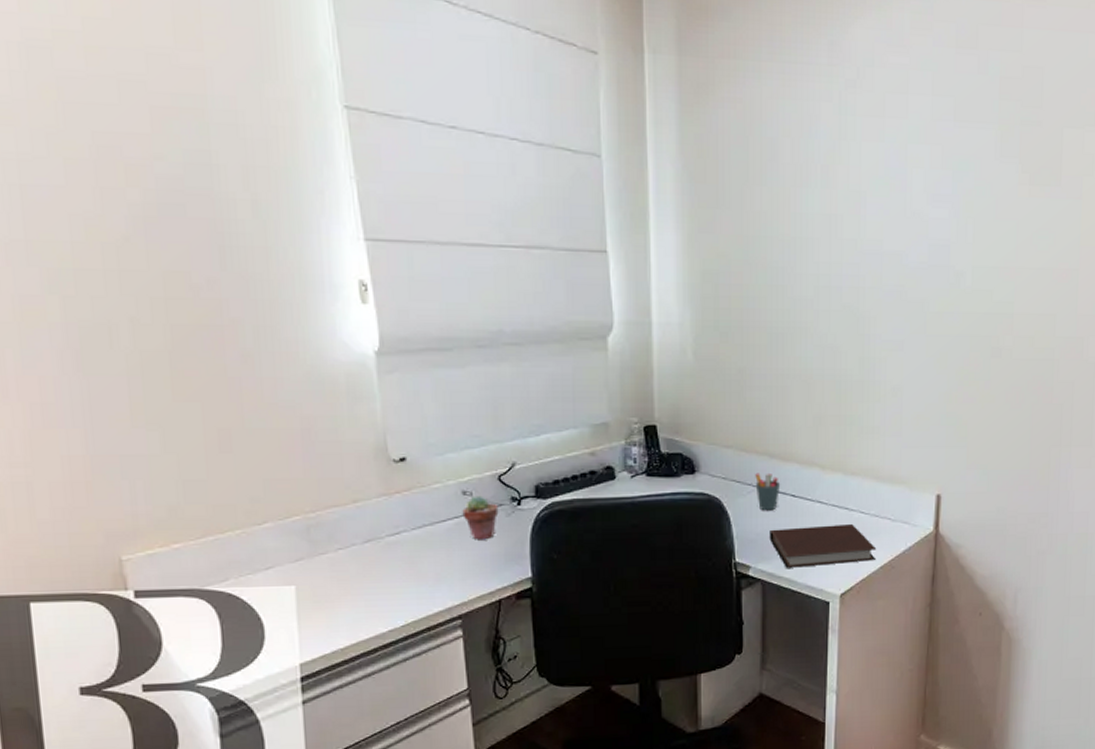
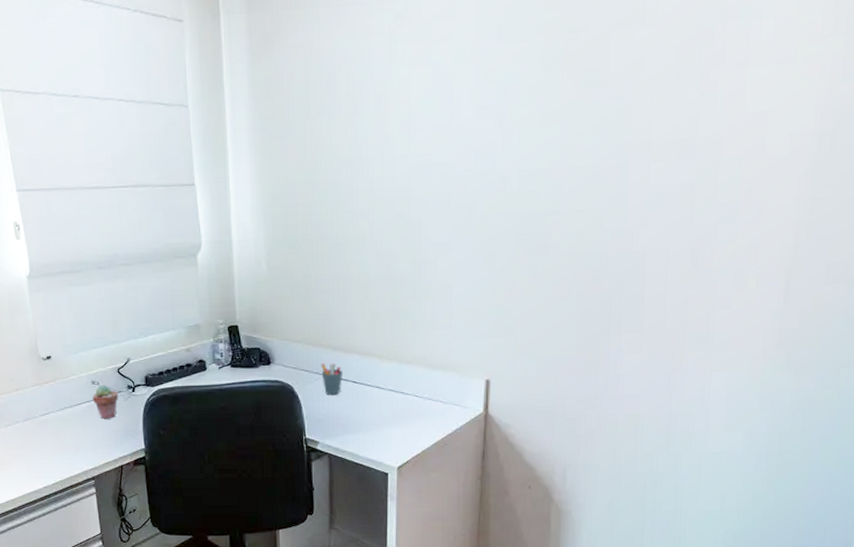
notebook: present [769,523,877,568] -> none [334,405,430,444]

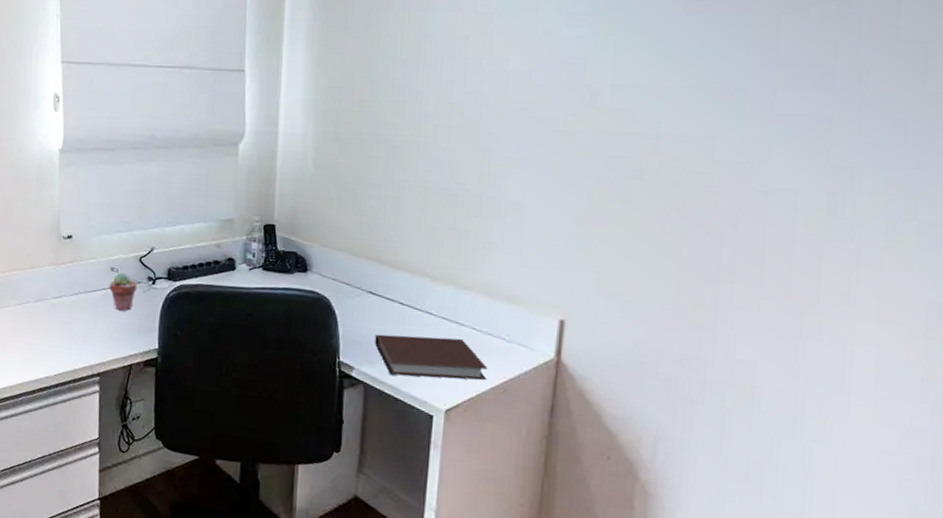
pen holder: present [321,363,344,395] -> none [364,277,390,316]
notebook: none [334,405,430,444] -> present [375,334,488,381]

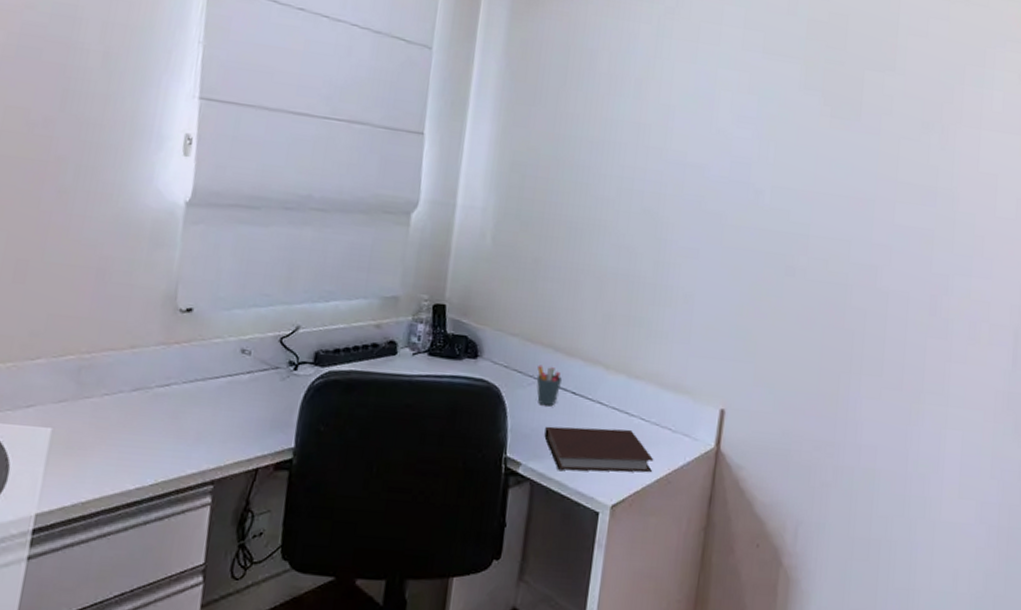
potted succulent: present [109,272,138,311] -> none [236,355,275,403]
pen holder: none [364,277,390,316] -> present [536,365,563,406]

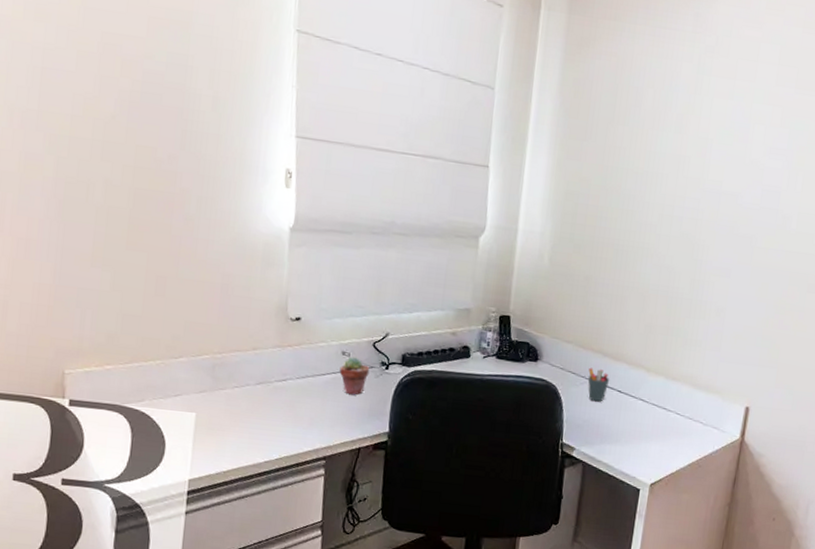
potted succulent: none [236,355,275,403] -> present [339,357,370,396]
notebook: present [544,426,654,473] -> none [594,418,687,458]

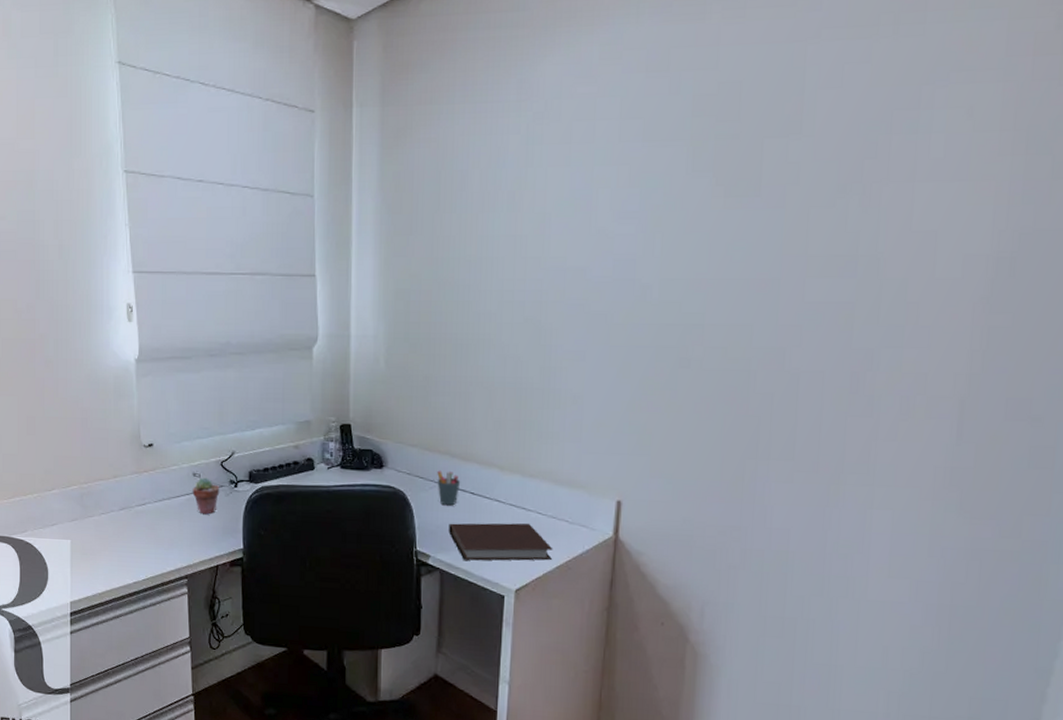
notebook: none [594,418,687,458] -> present [449,523,553,561]

